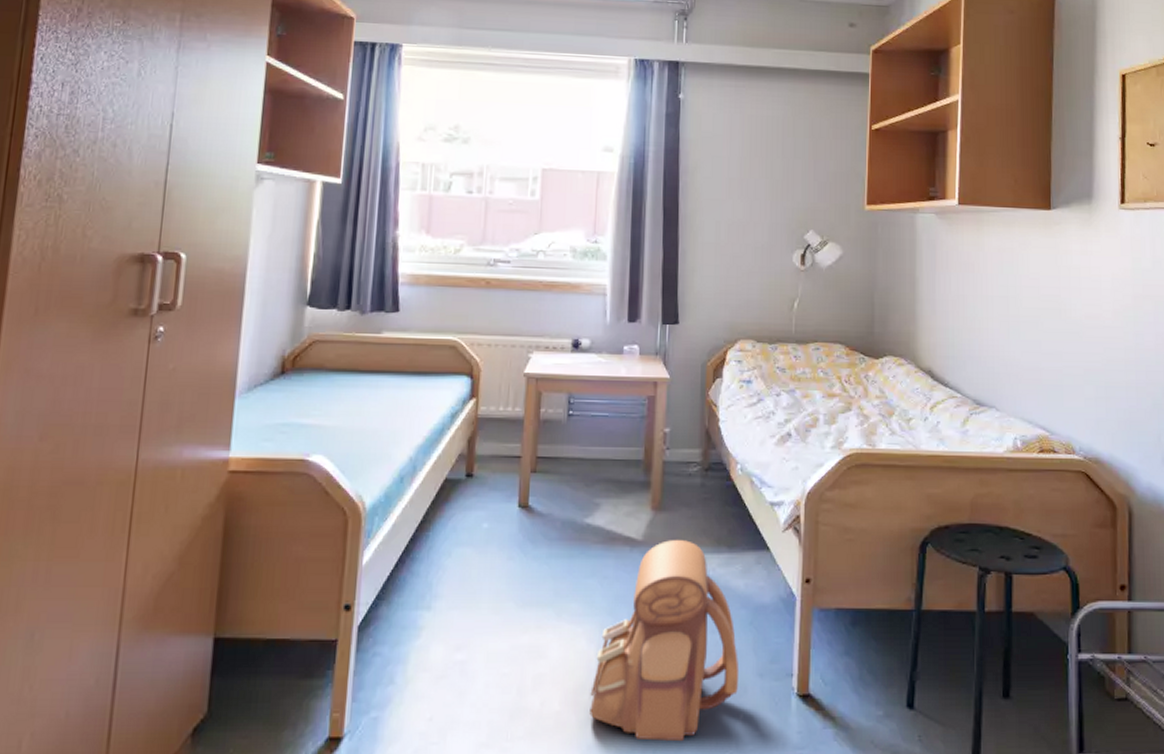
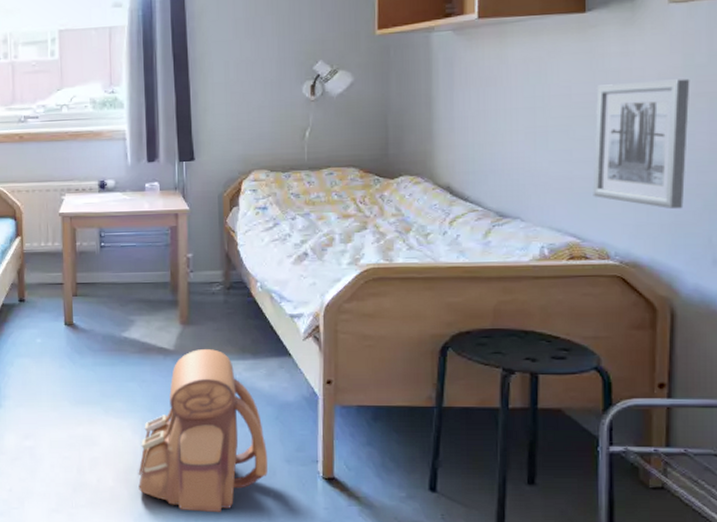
wall art: none [1059,280,1138,407] -> present [593,78,690,210]

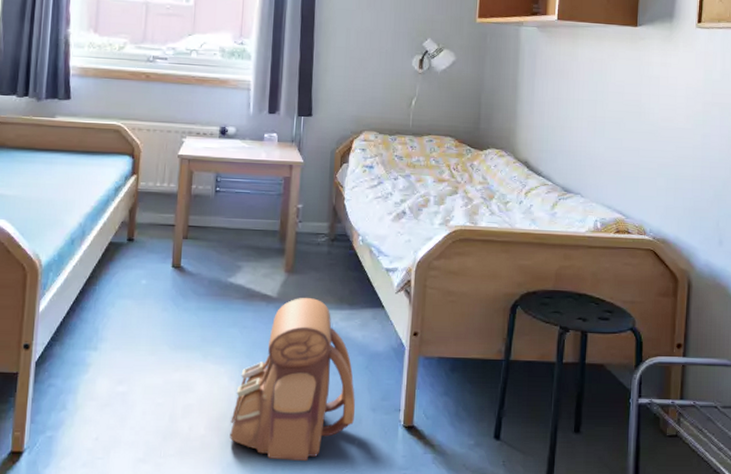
wall art: present [593,78,690,210] -> none [636,87,709,197]

